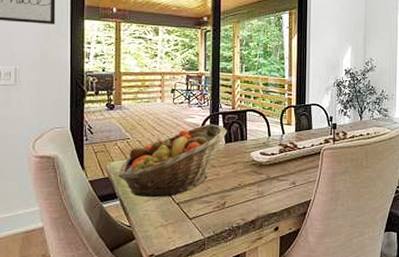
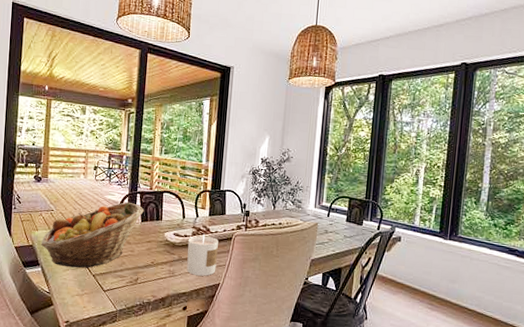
candle: none [275,151,307,194] -> present [186,234,218,276]

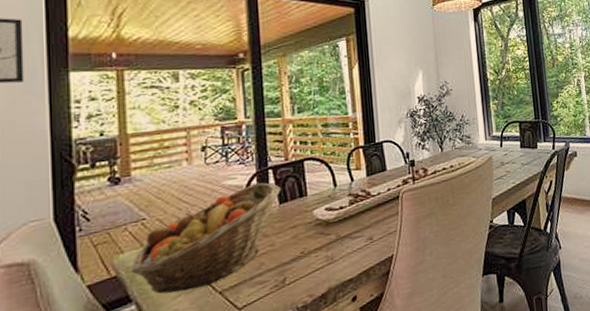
candle: present [186,234,218,276] -> none [345,200,386,254]

